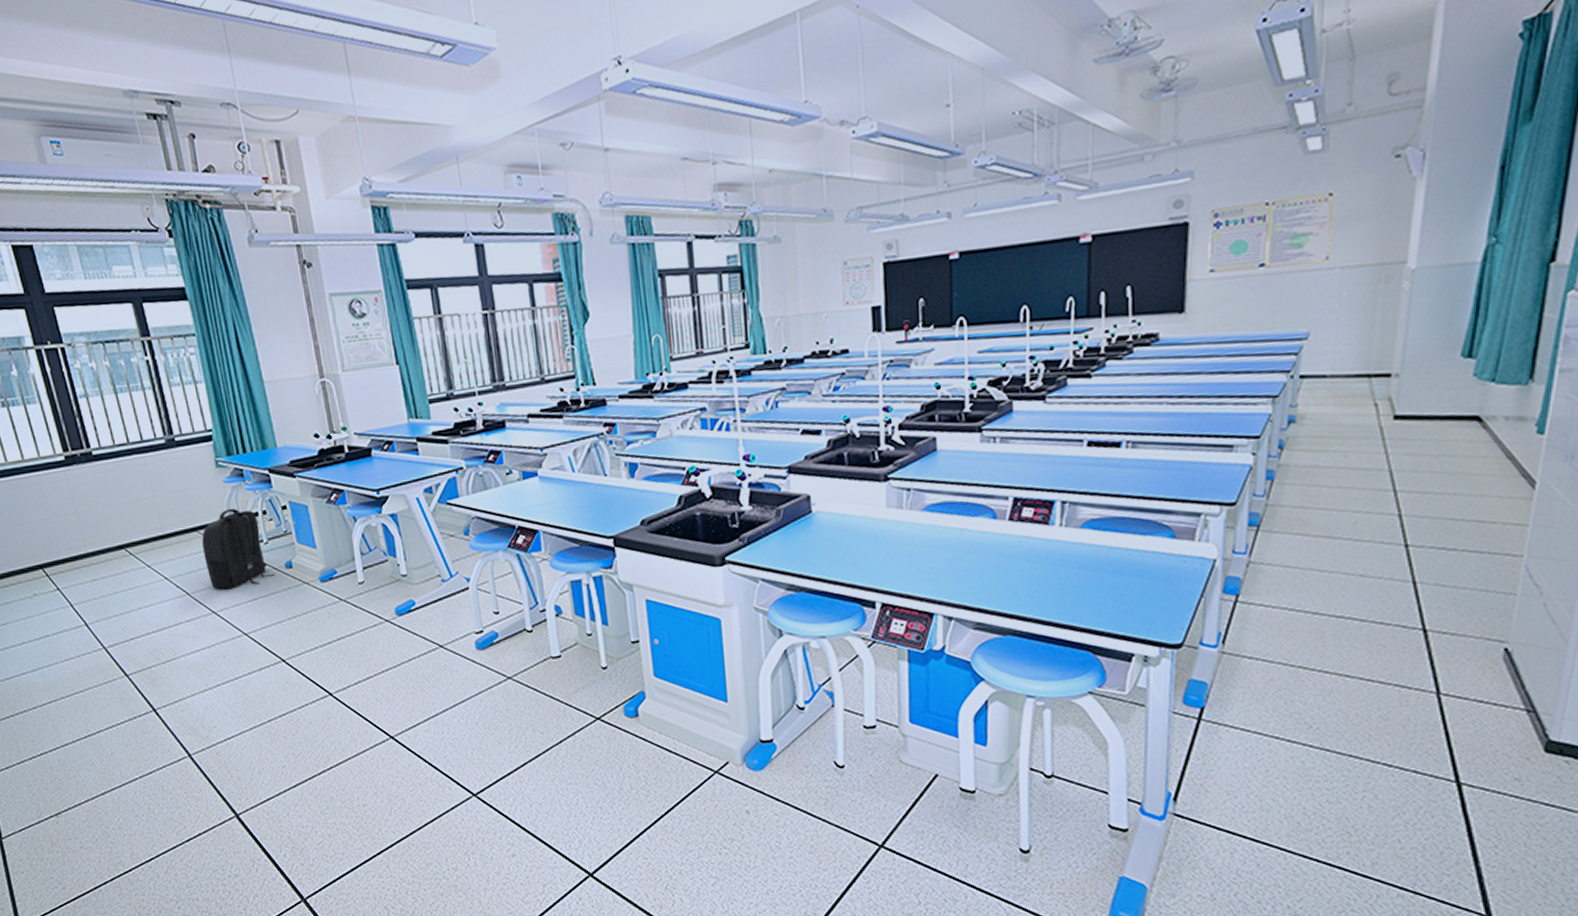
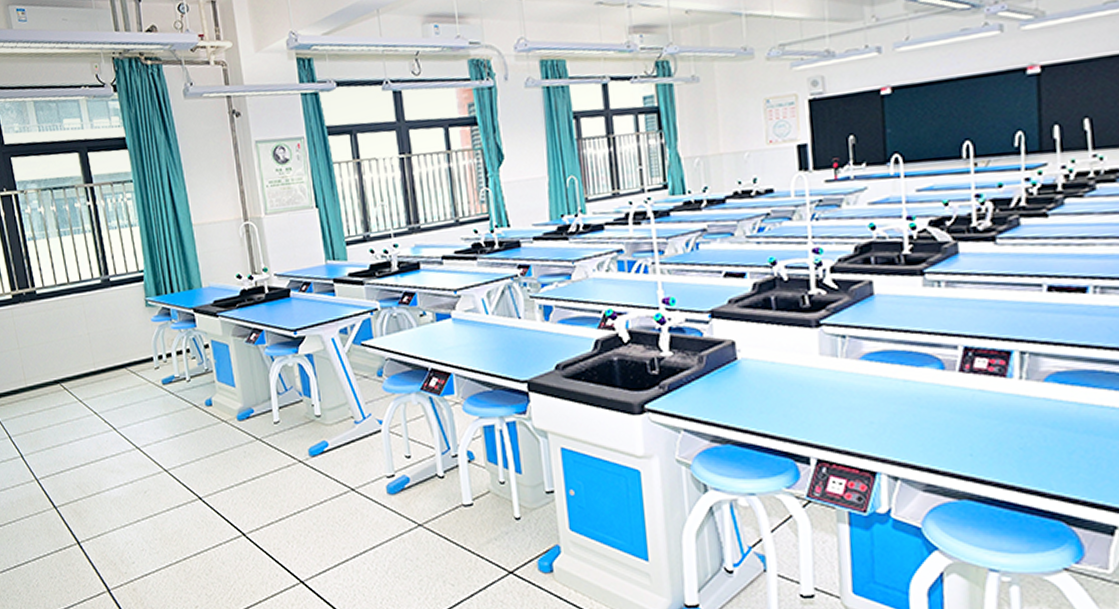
backpack: present [201,508,276,590] -> none [129,346,196,426]

